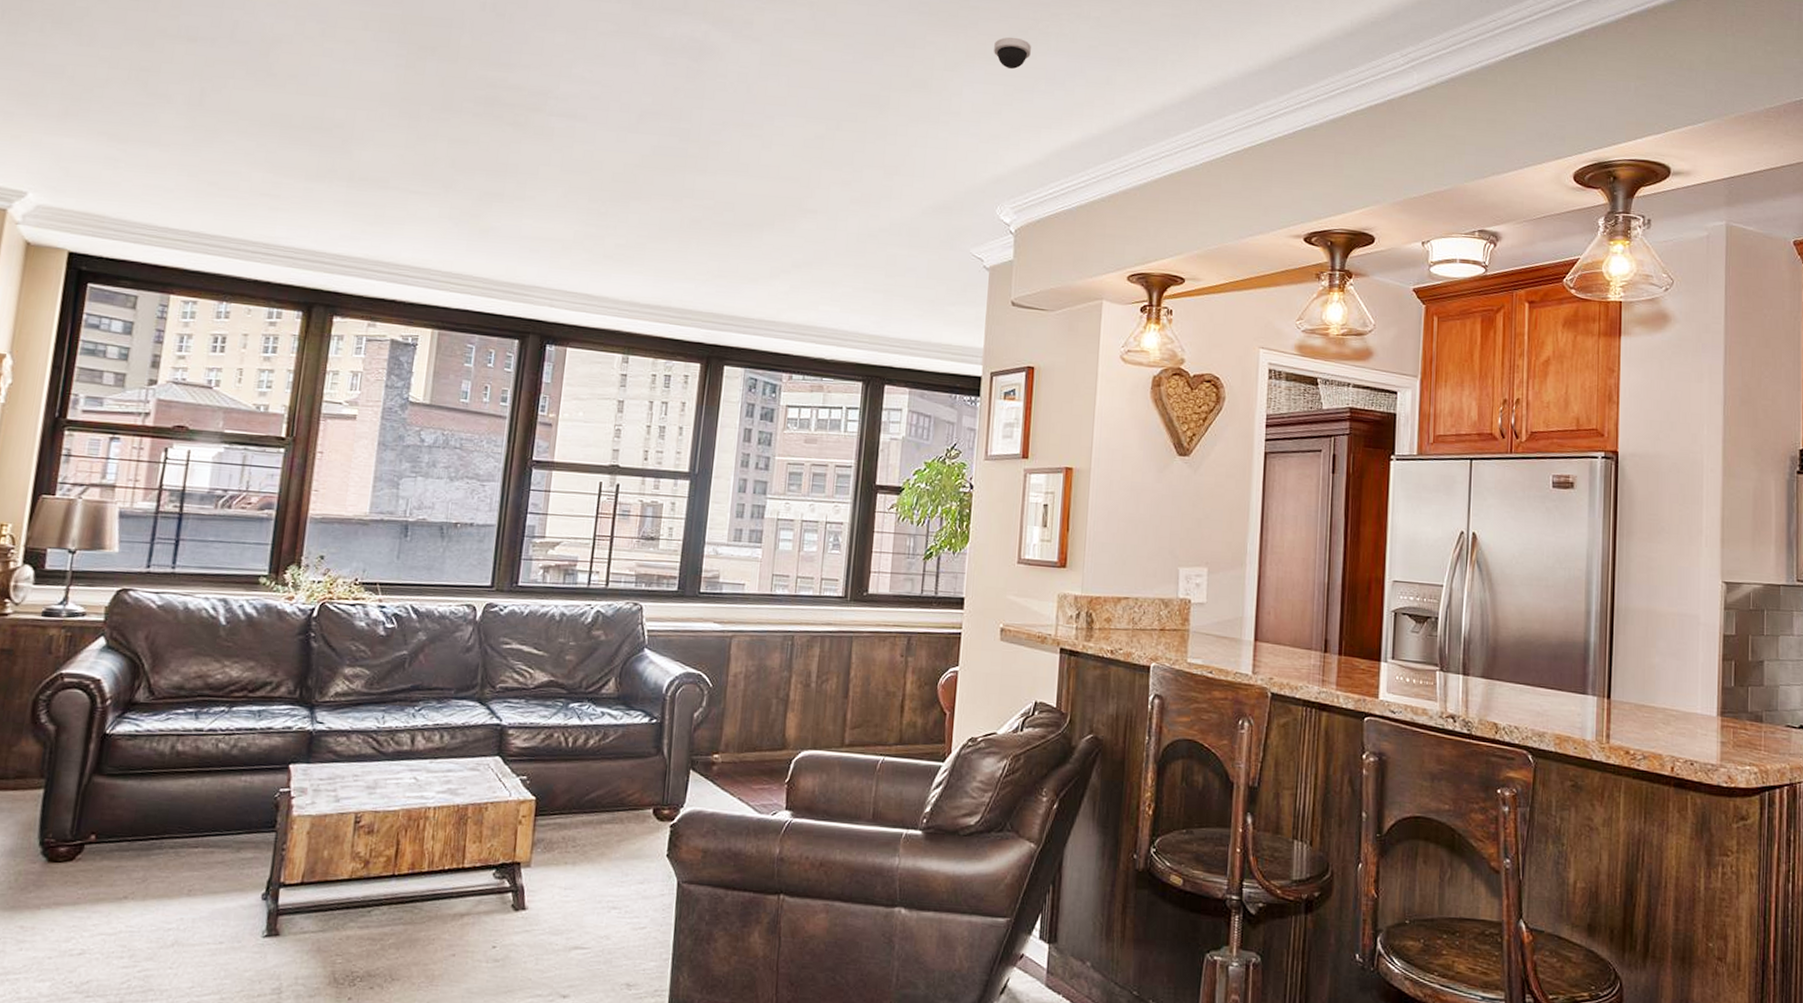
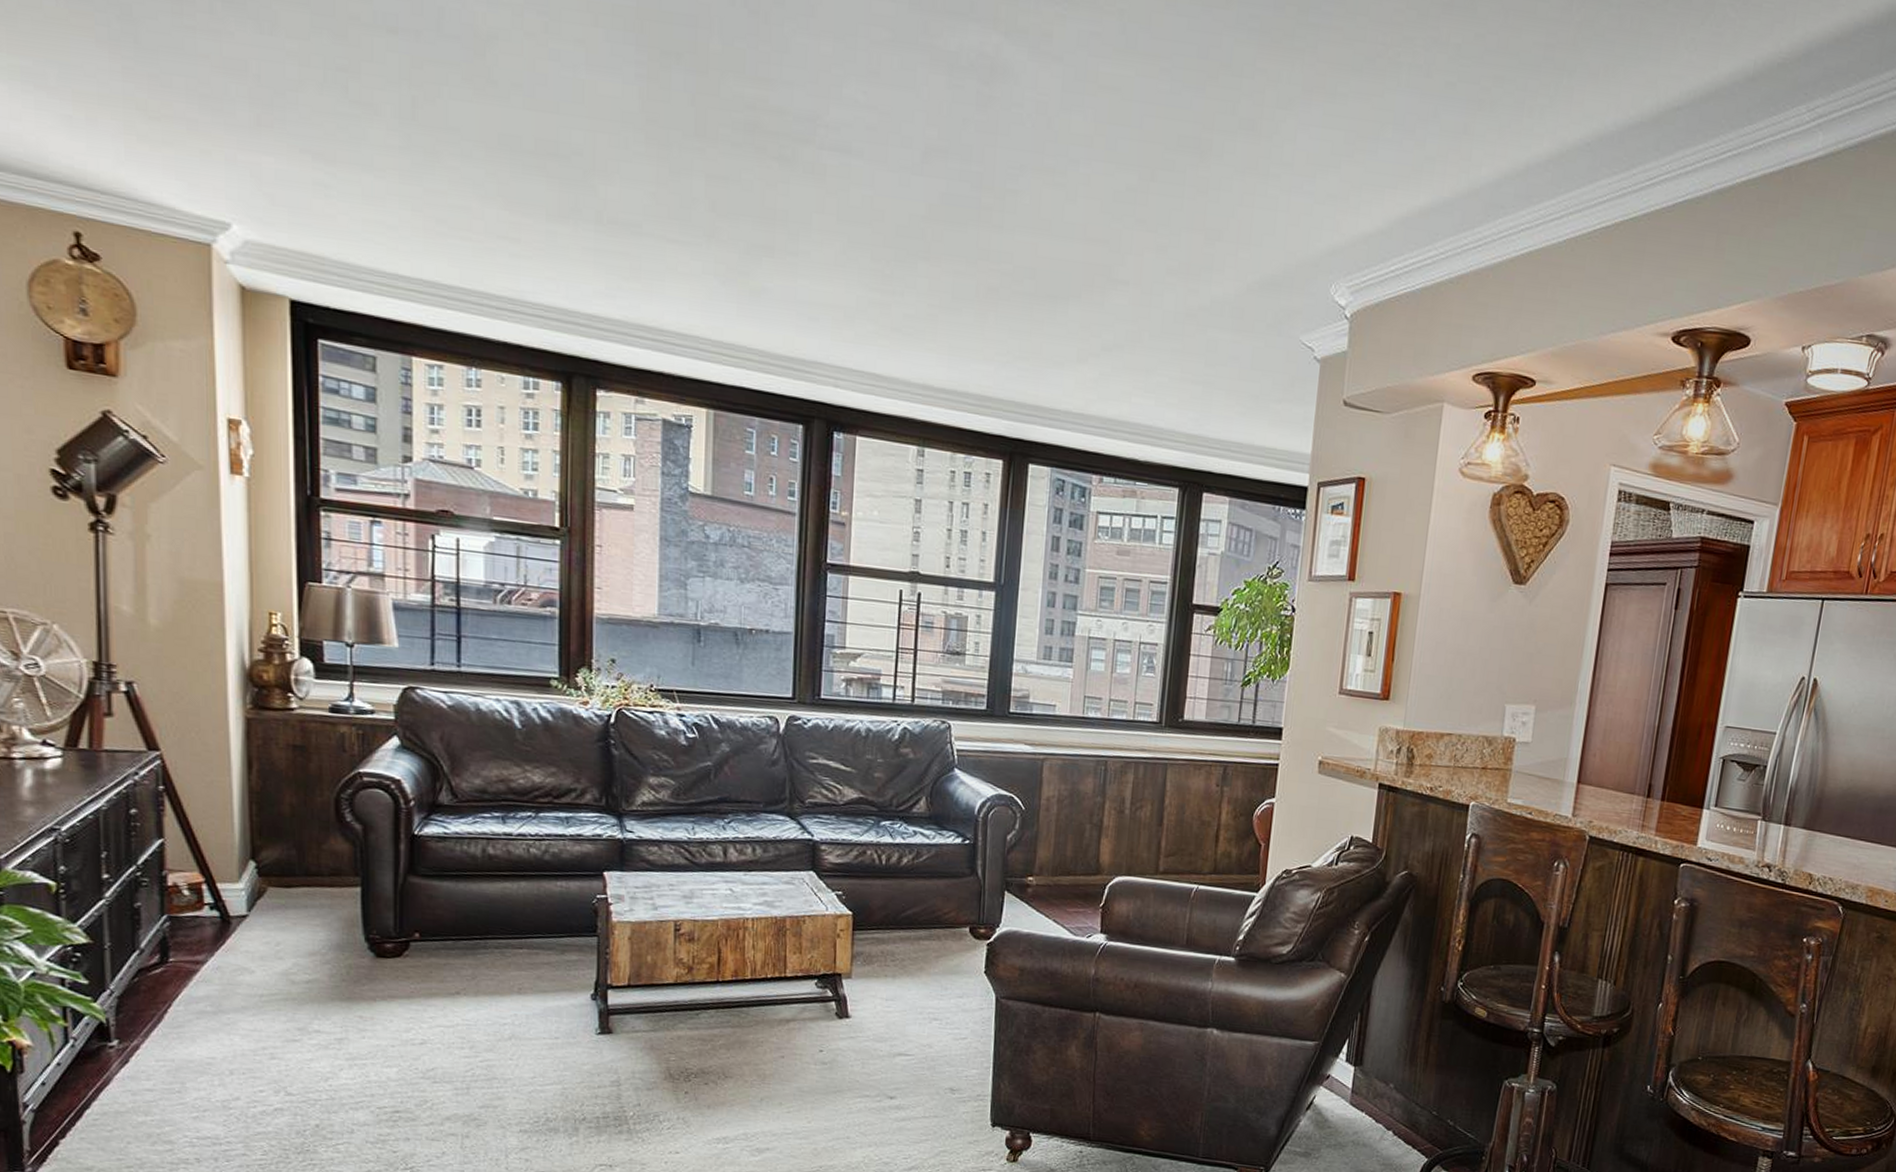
dome security camera: present [994,37,1031,70] -> none [1334,66,1379,110]

